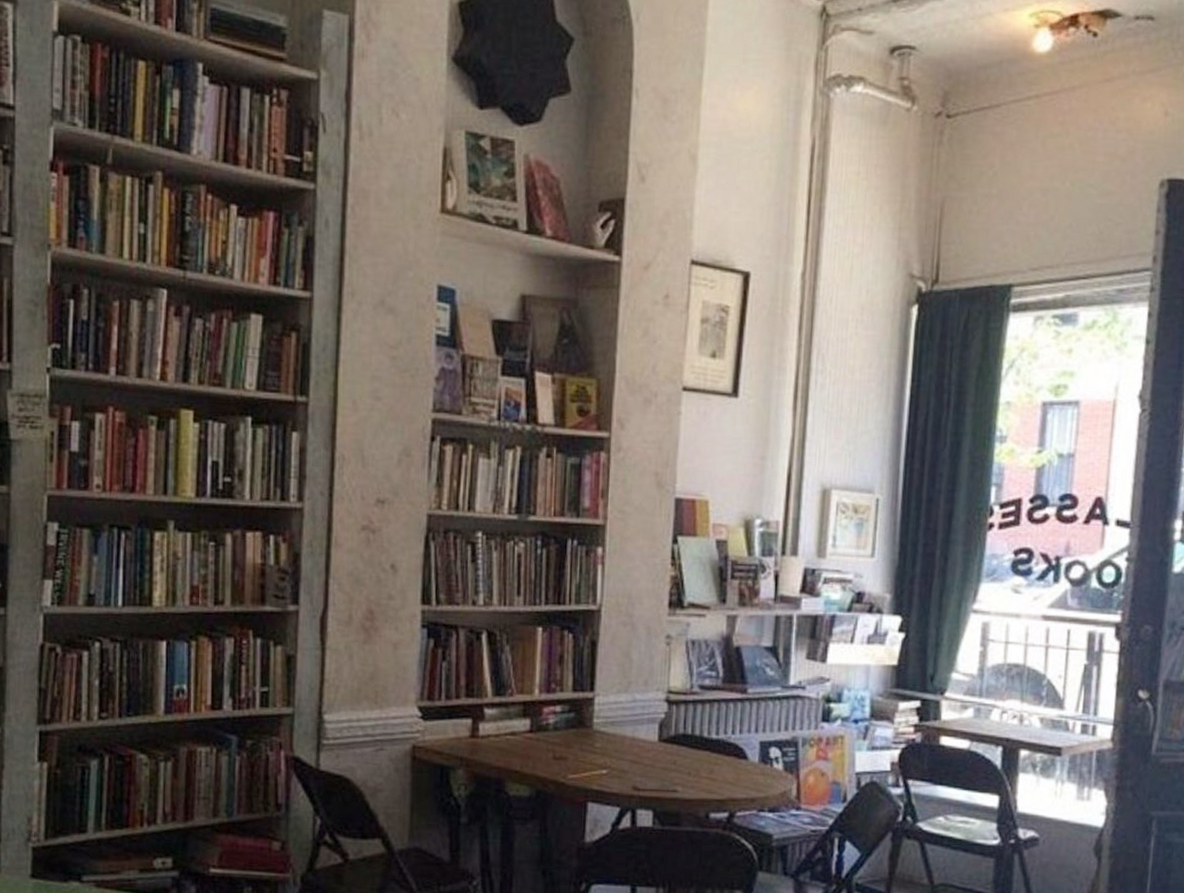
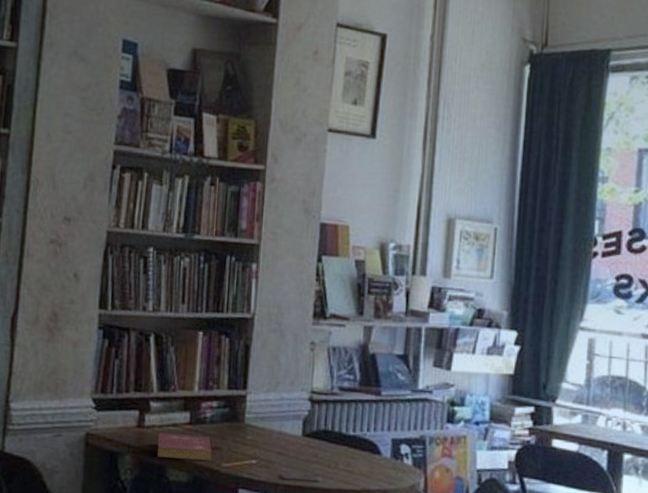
book: none [494,743,556,772] -> present [157,433,212,461]

